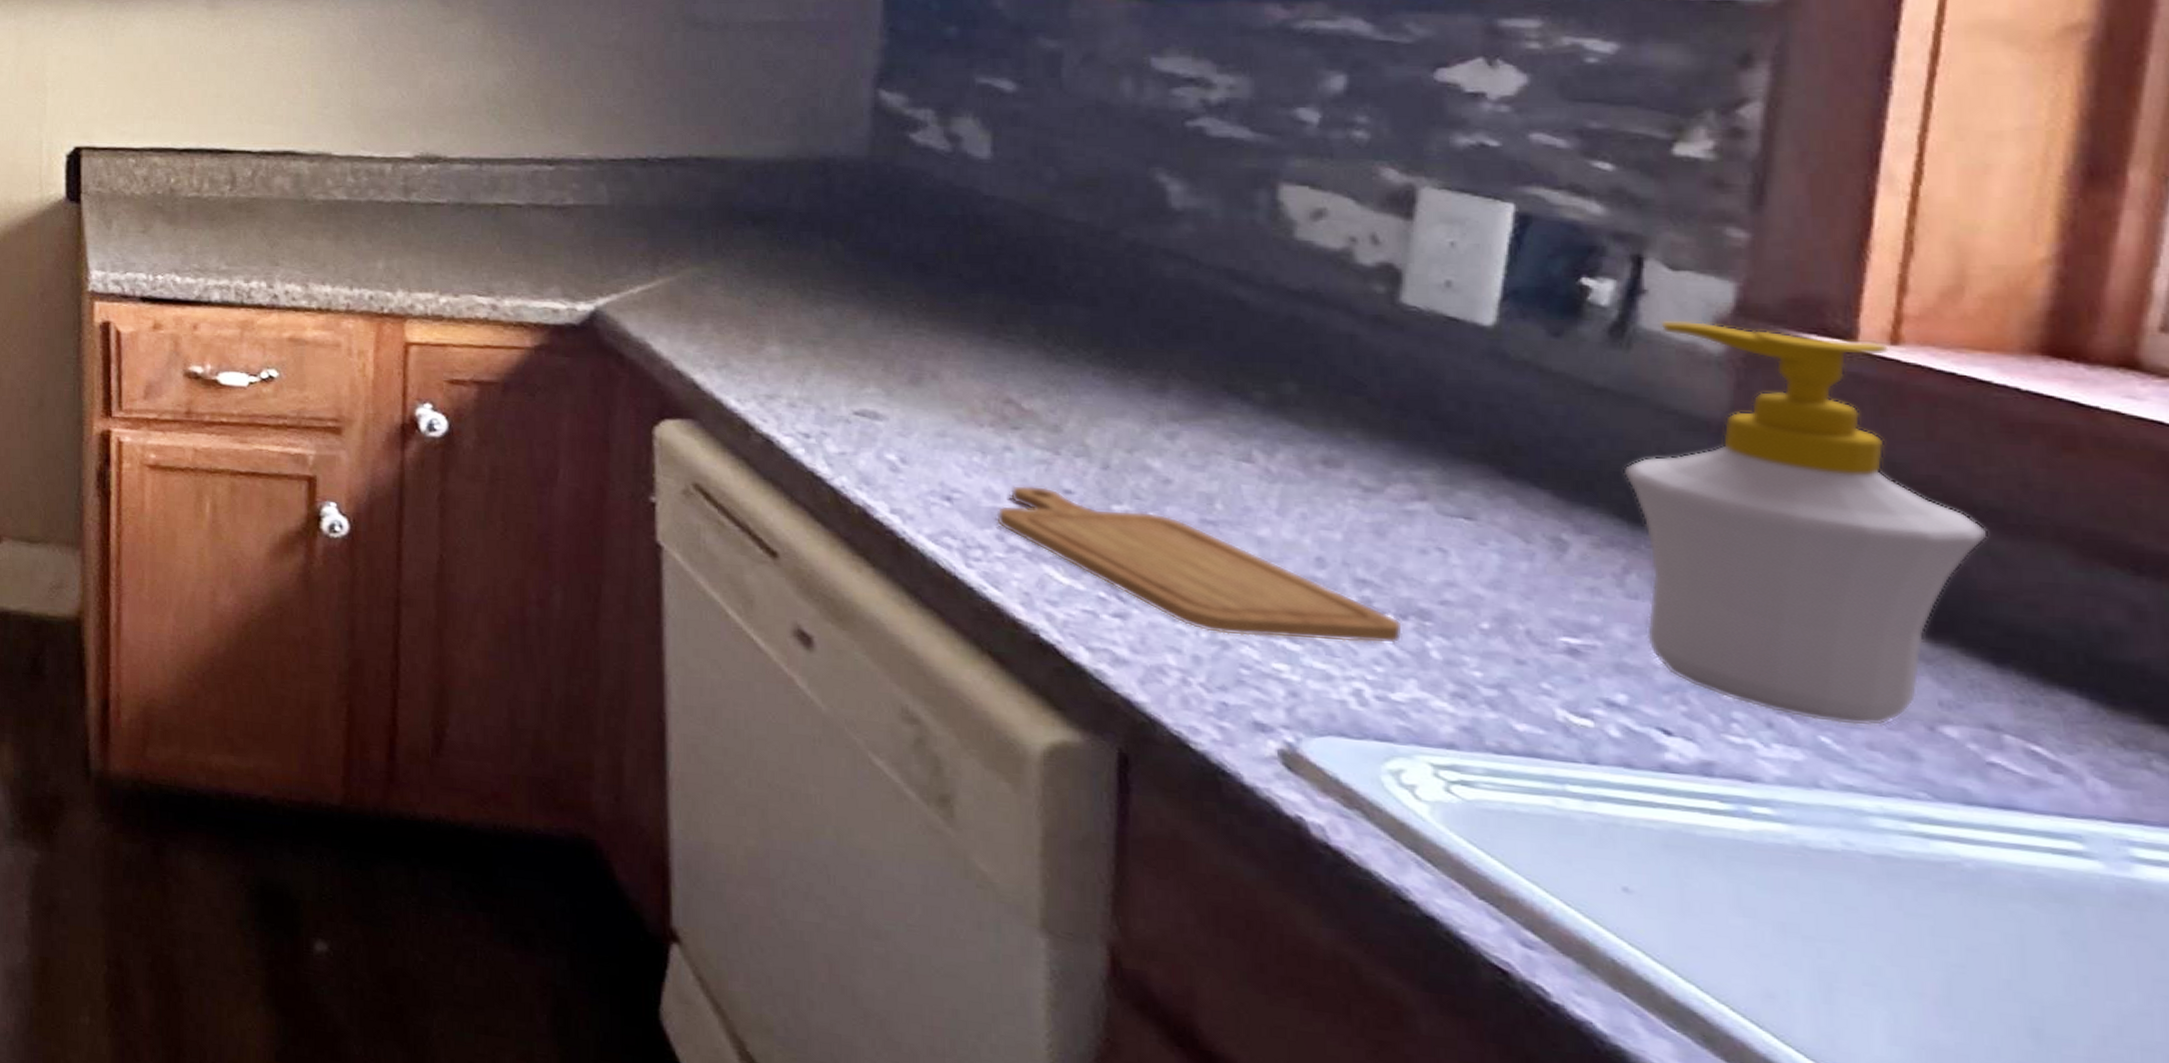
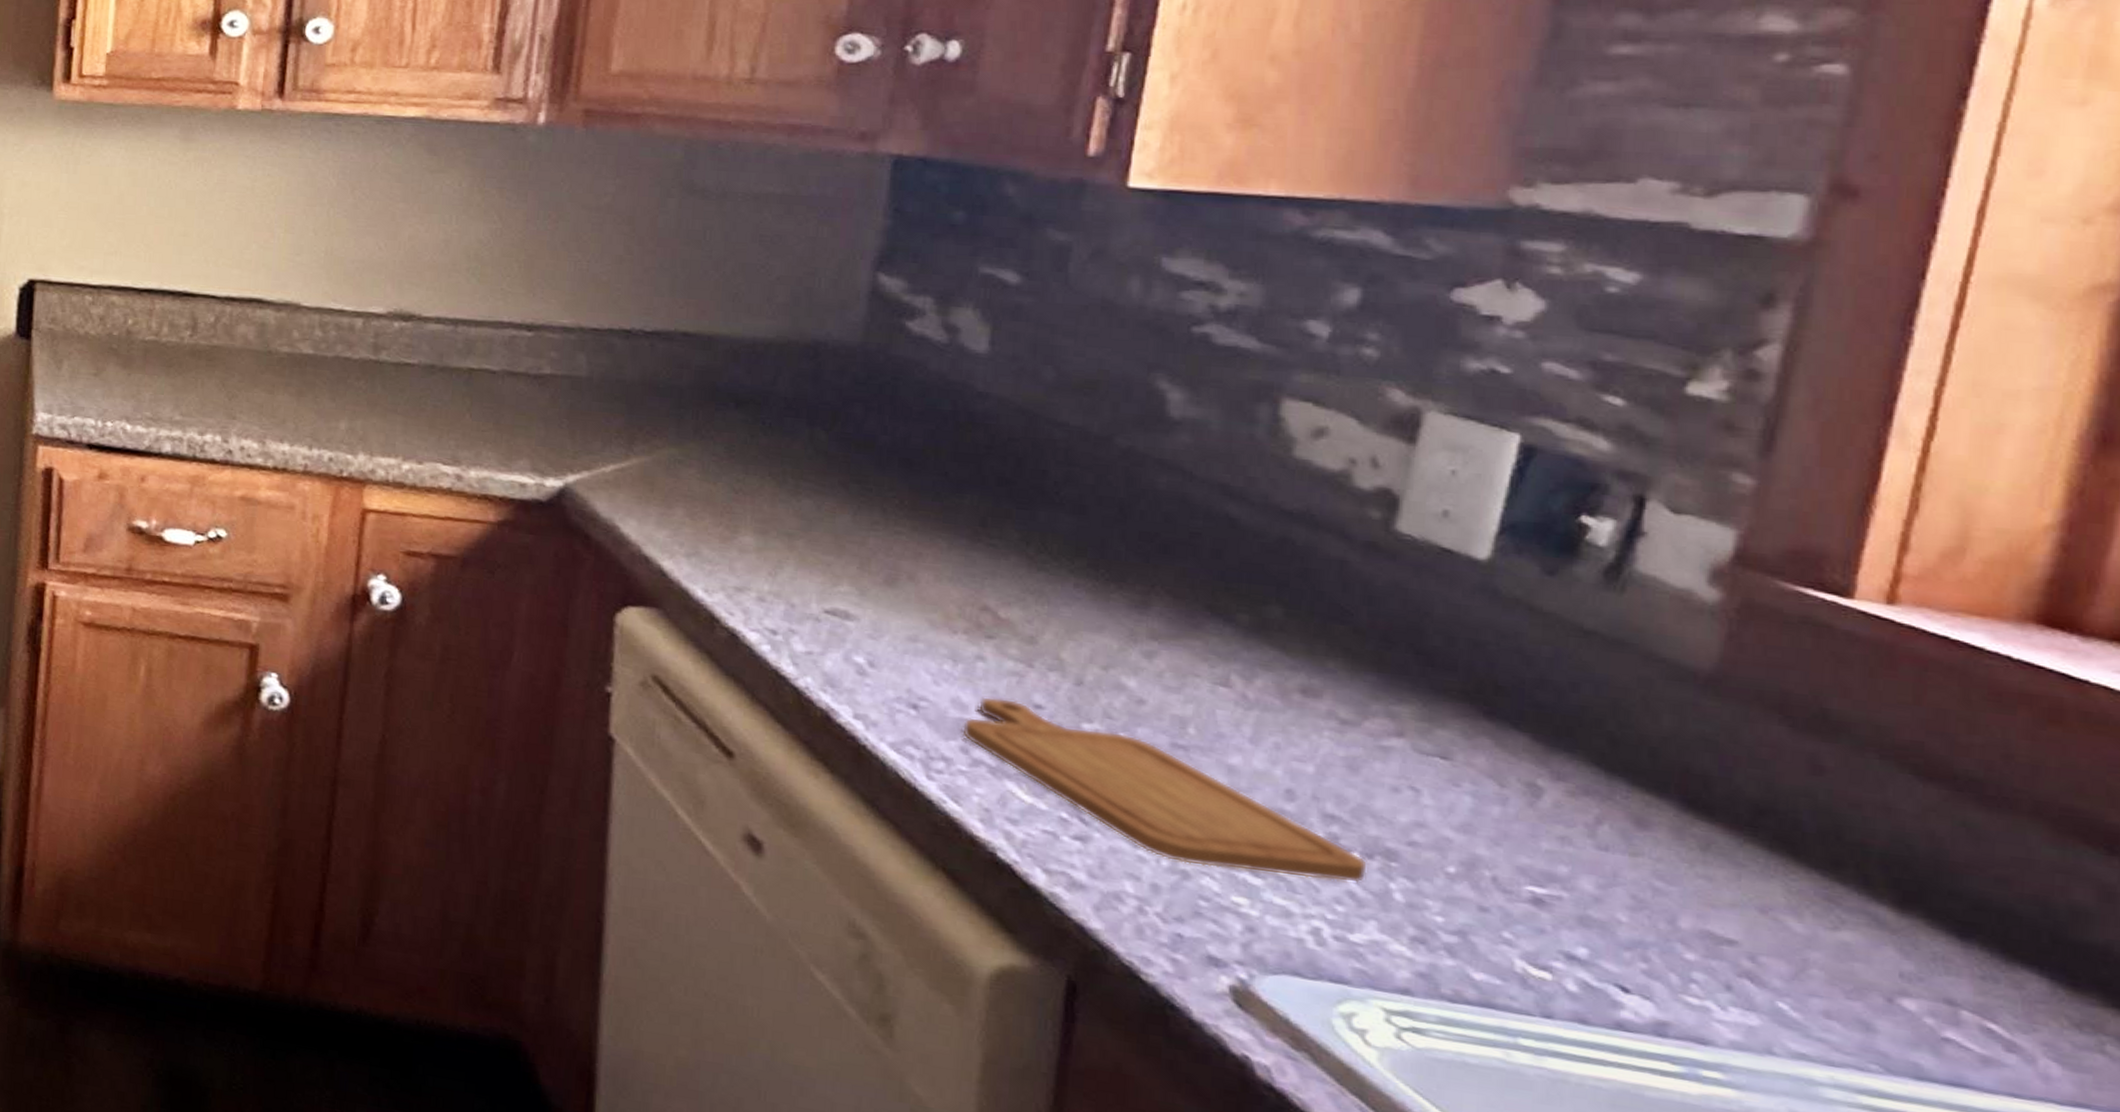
soap bottle: present [1623,320,1988,727] -> none [1605,564,1965,995]

